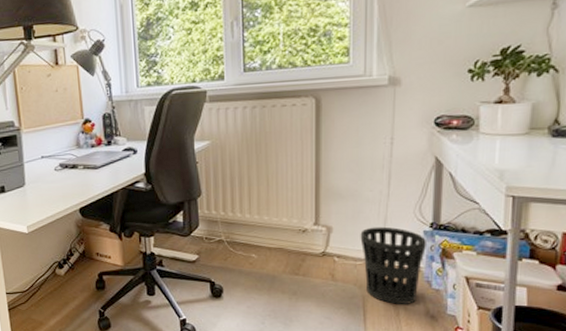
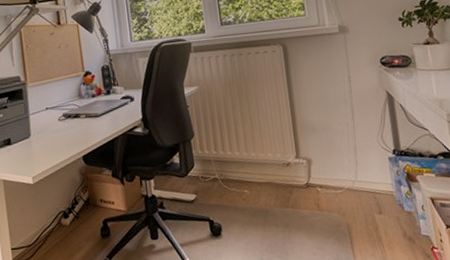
wastebasket: present [360,226,426,304] -> none [336,155,394,229]

